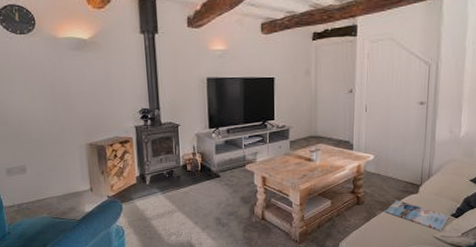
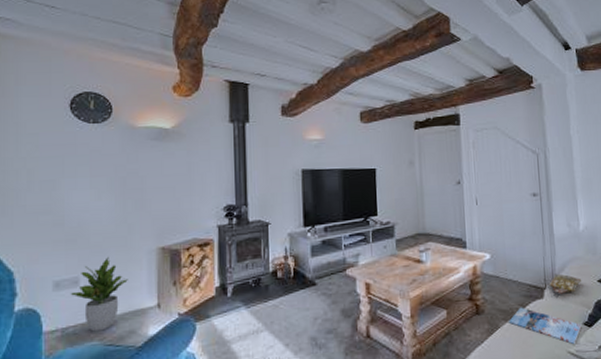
potted plant: none [20,149,65,208] -> present [70,256,128,332]
pouch: none [424,173,456,193] -> present [549,274,582,297]

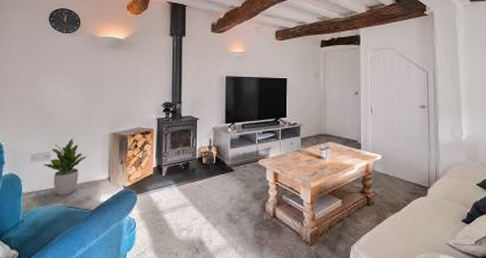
magazine: present [509,307,582,344] -> none [395,202,461,237]
pouch: present [549,274,582,297] -> none [432,176,463,196]

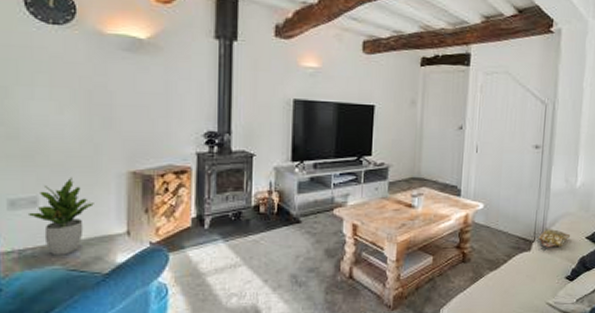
pouch: none [432,176,463,196] -> present [538,228,571,251]

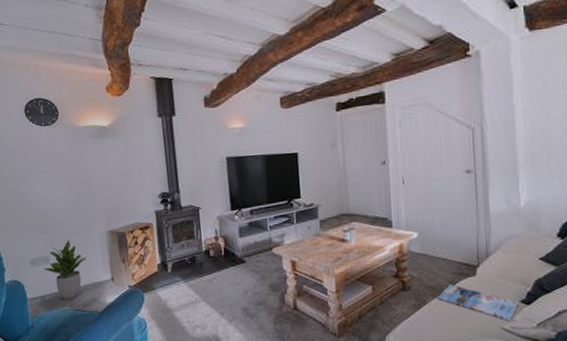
magazine: none [494,258,564,296] -> present [437,284,519,320]
pouch: present [538,228,571,251] -> none [482,251,521,275]

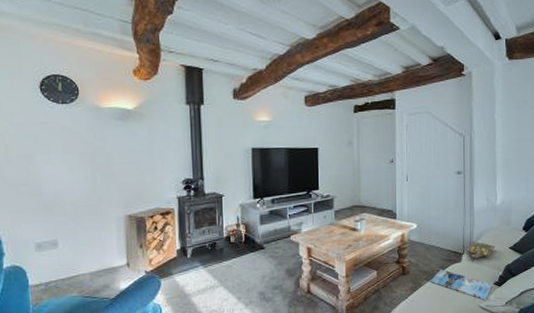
potted plant: present [43,238,86,299] -> none [50,222,100,286]
pouch: none [482,251,521,275] -> present [467,241,496,261]

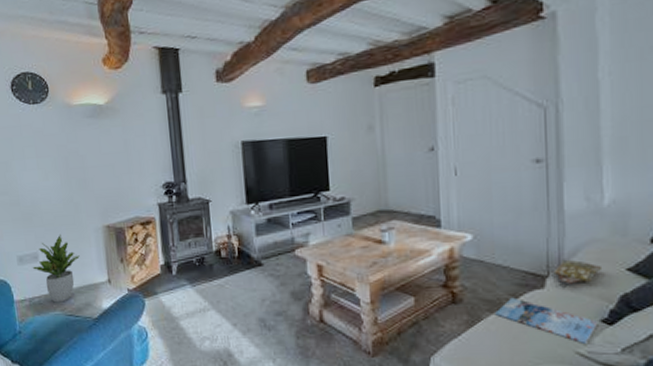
potted plant: none [50,222,100,286] -> present [32,233,80,303]

